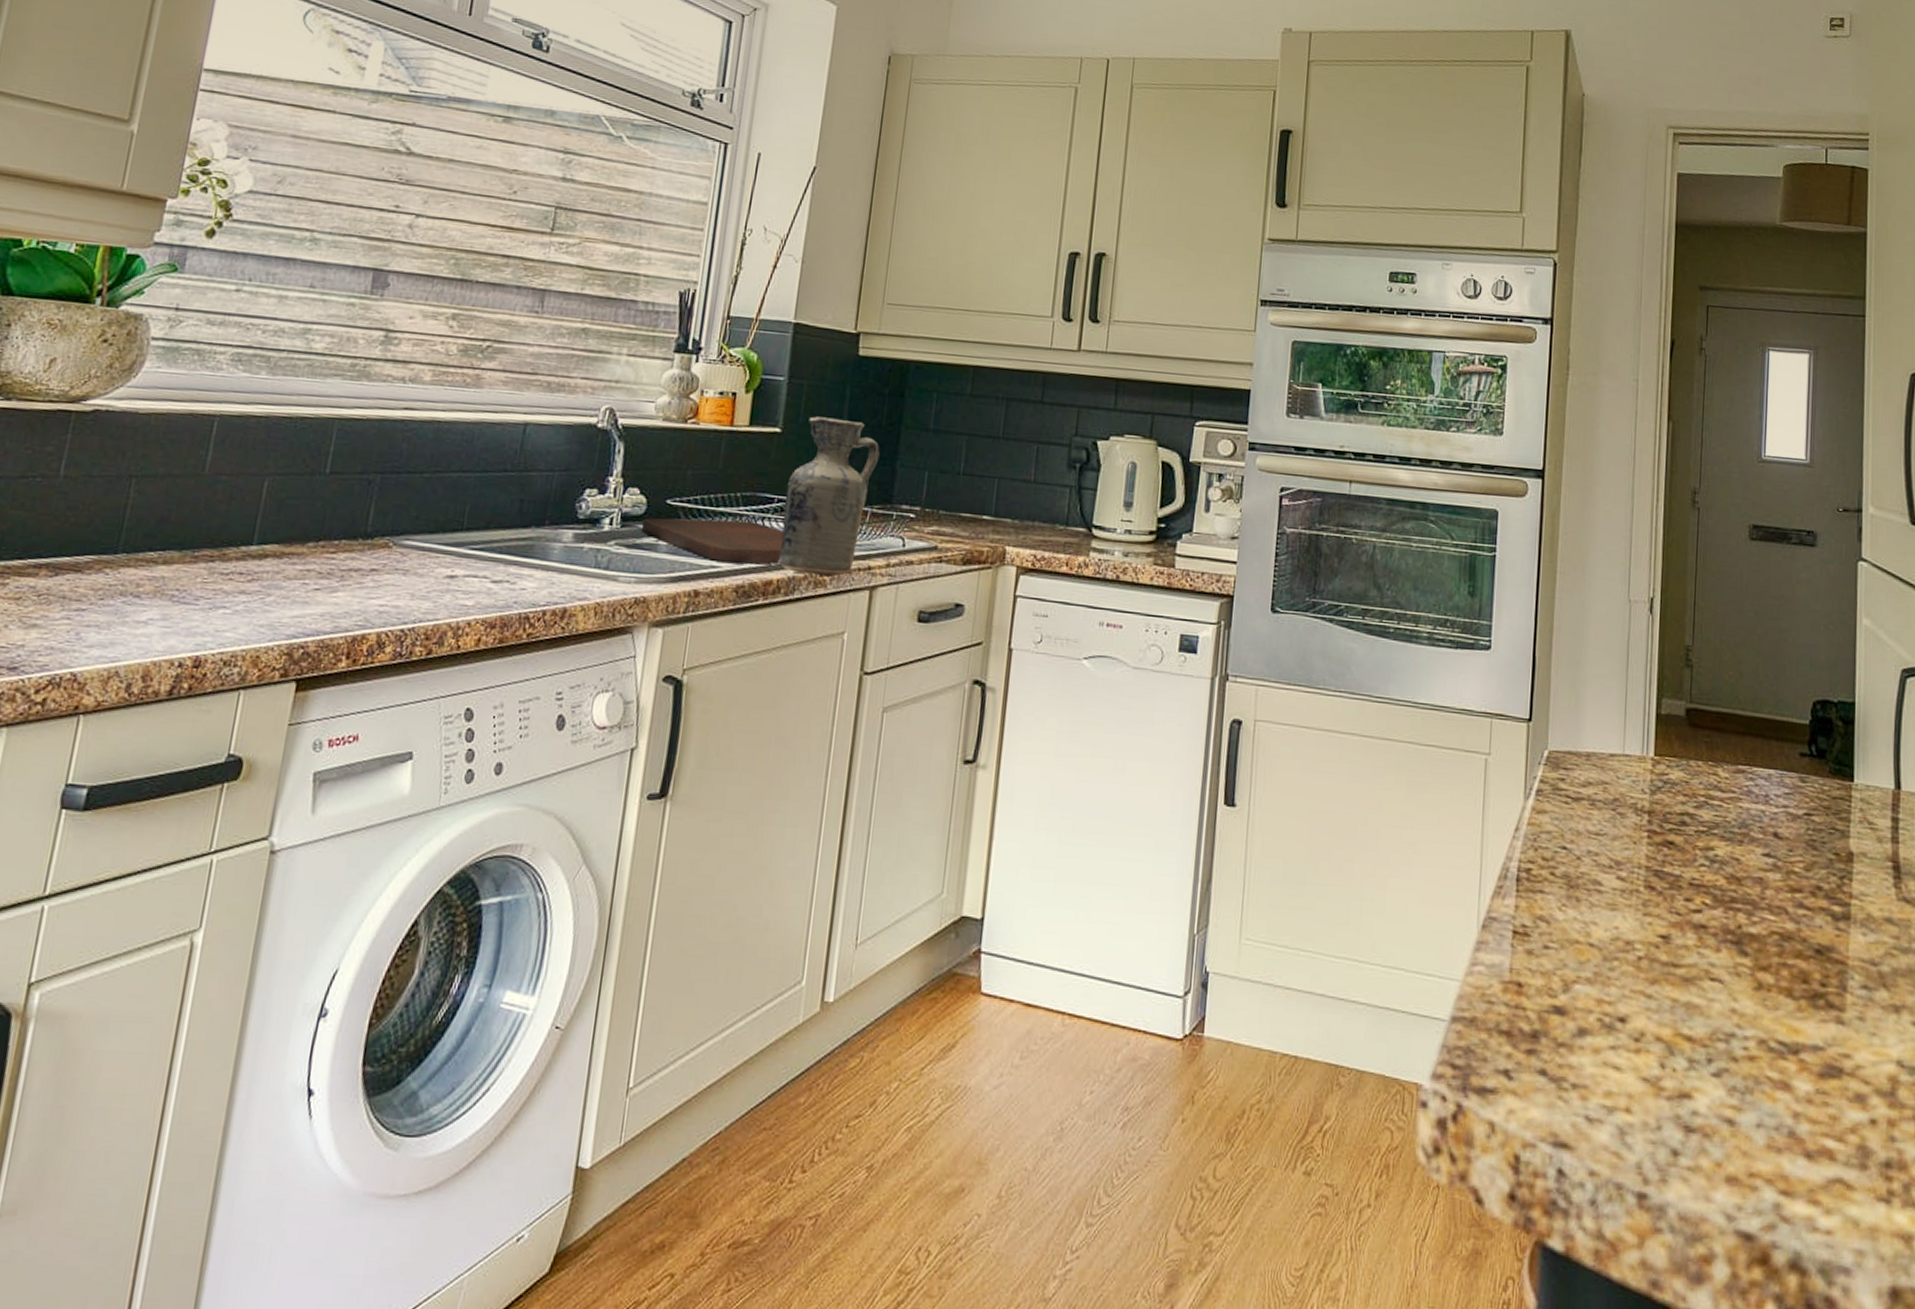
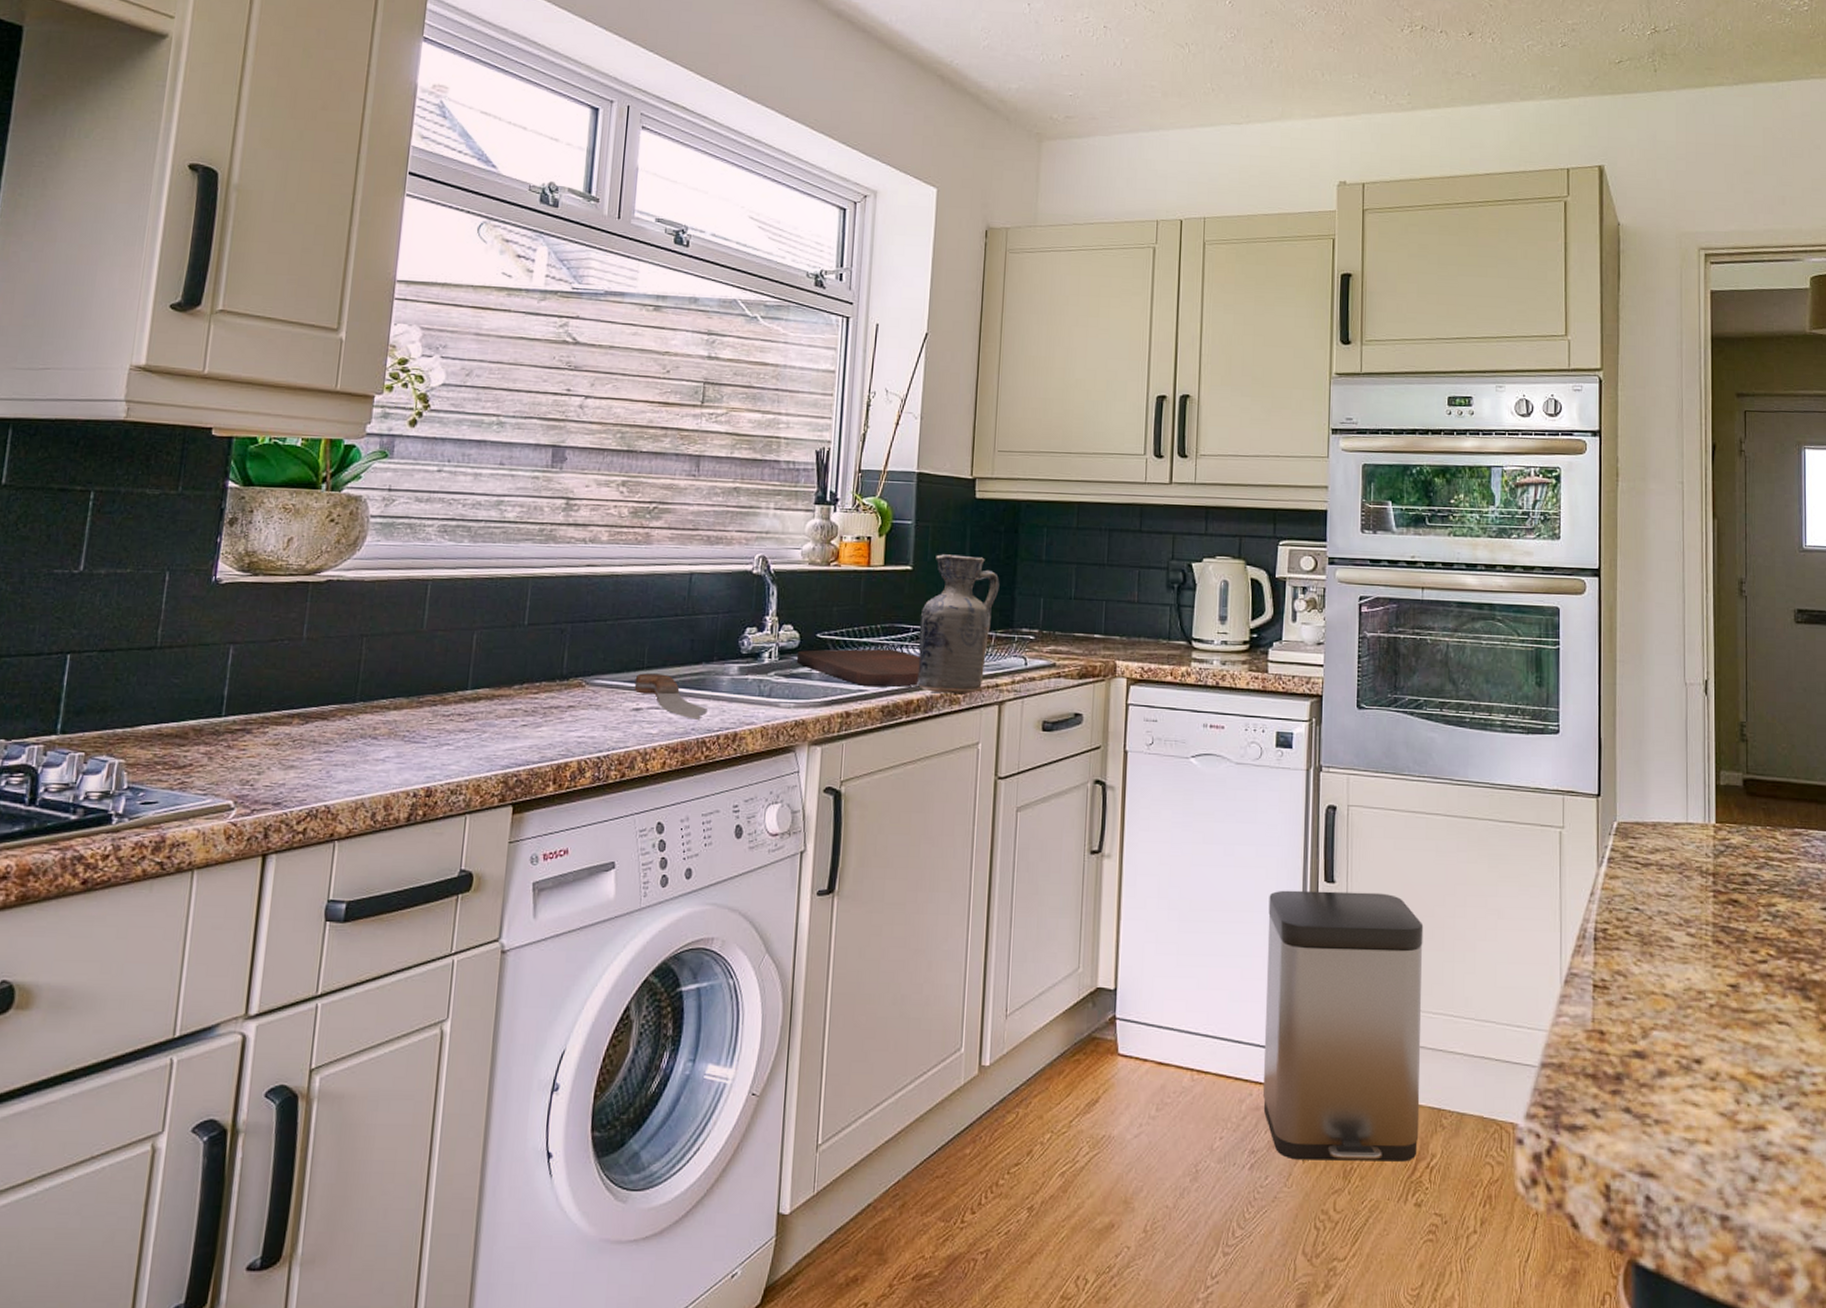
knife: none [449,535,534,593] -> present [634,673,707,721]
pedal bin: none [1141,812,1331,1124] -> present [1262,890,1424,1162]

